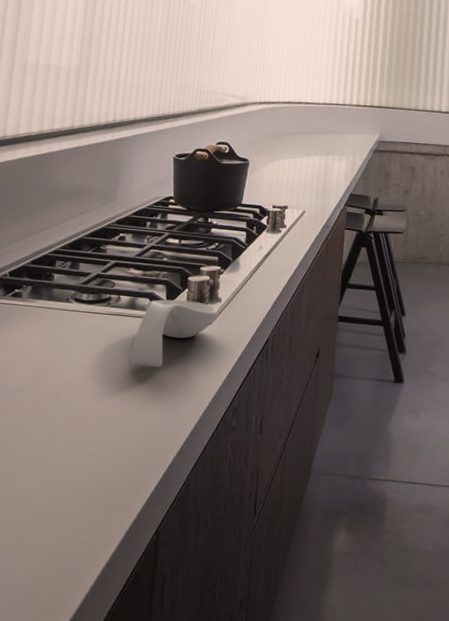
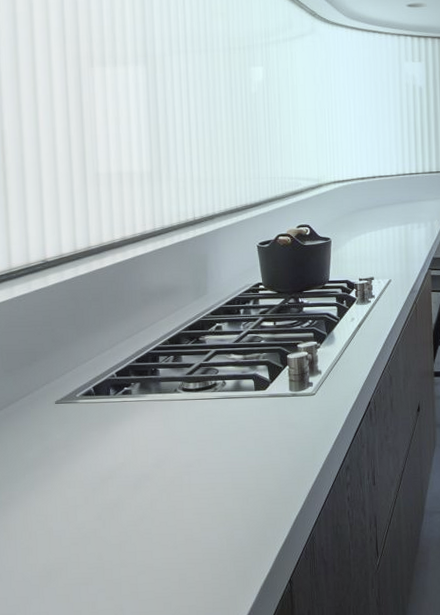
spoon rest: present [129,299,218,367] -> none [242,376,320,440]

